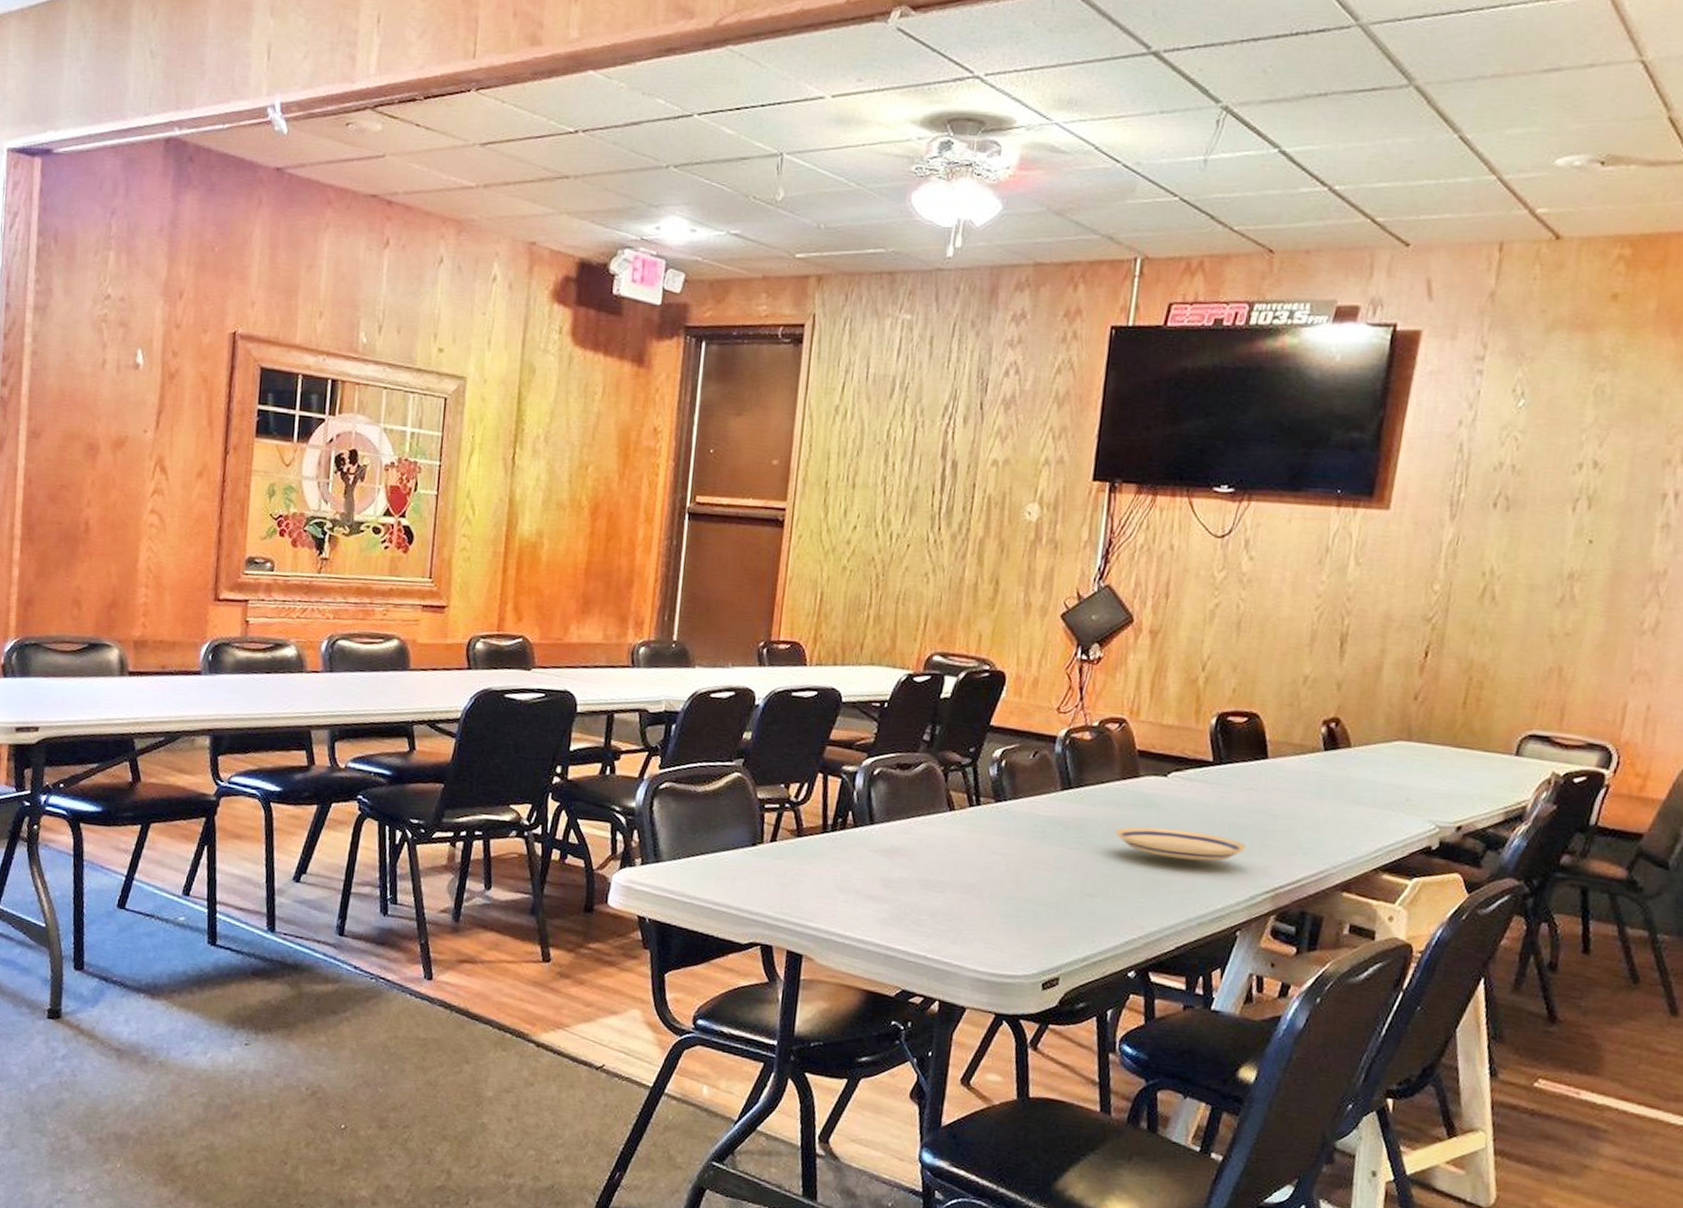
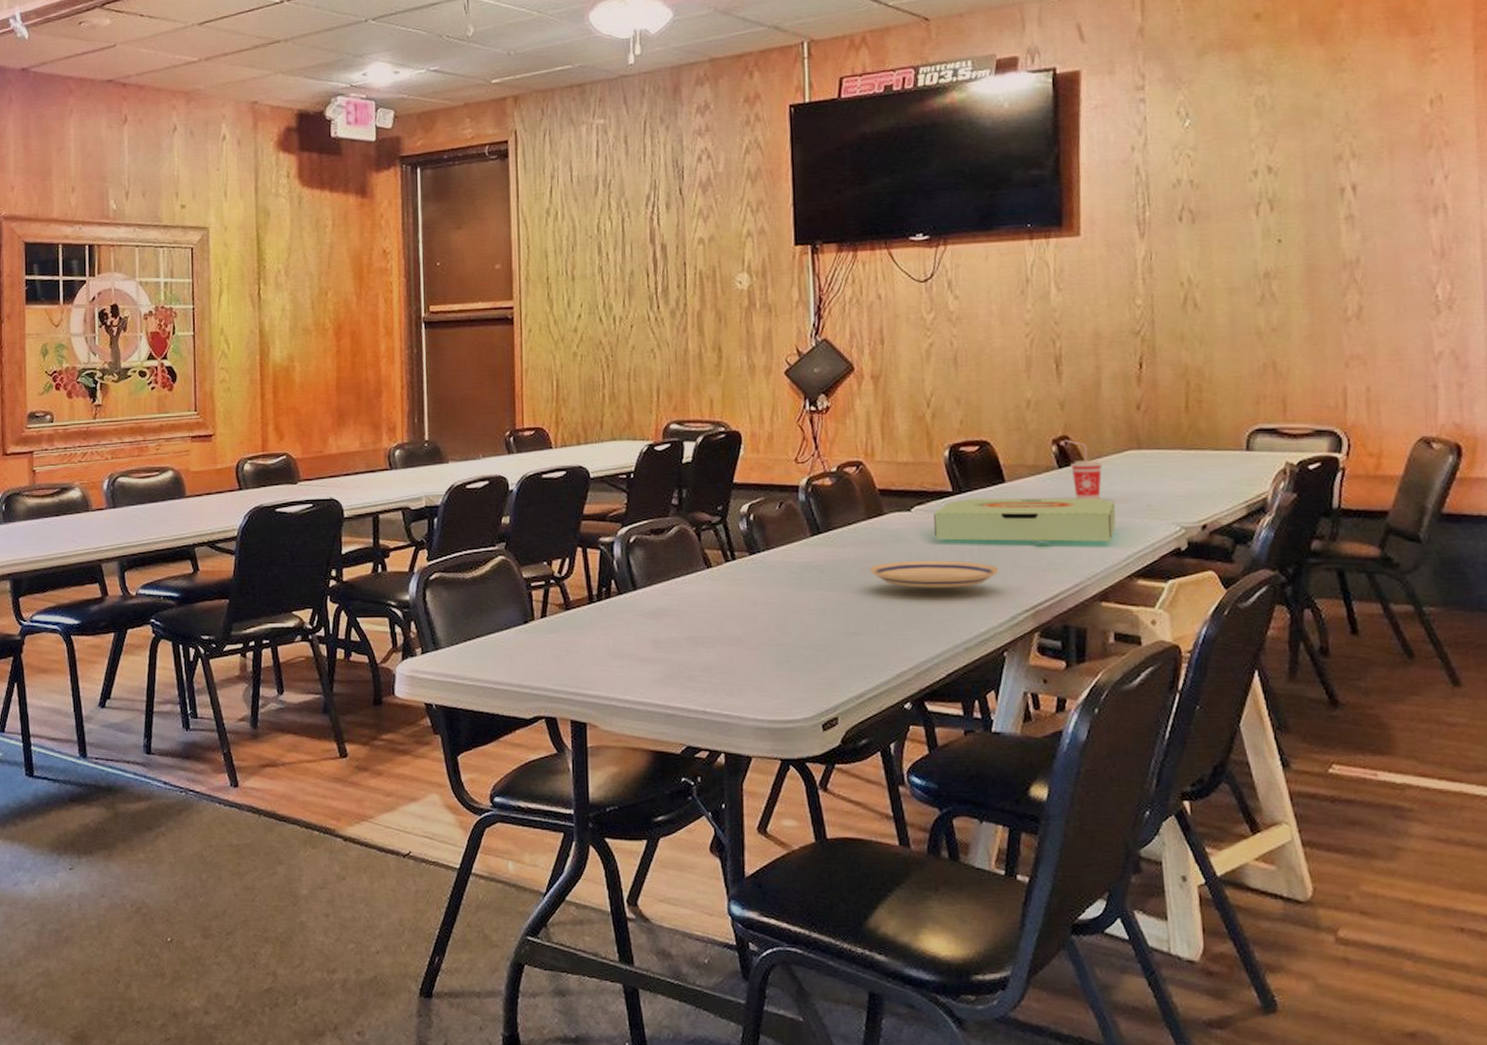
pizza box: none [1187,770,1375,832] -> present [934,497,1117,542]
beverage cup: none [1334,721,1370,788] -> present [1063,439,1103,500]

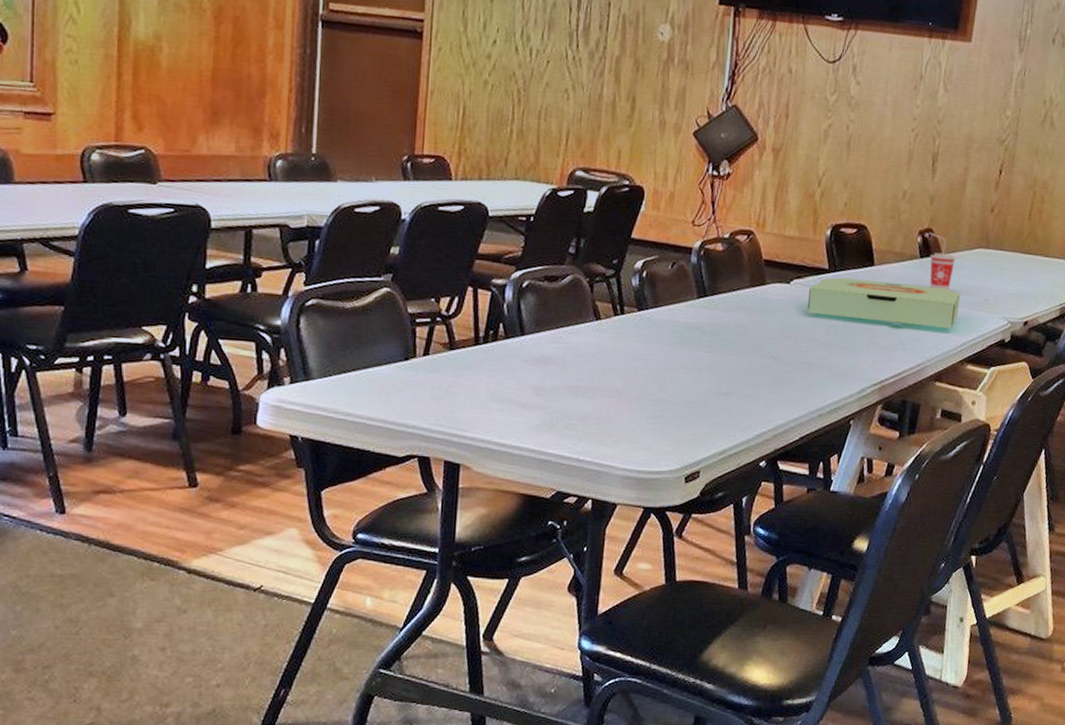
plate: present [870,560,1000,588] -> none [746,330,858,359]

